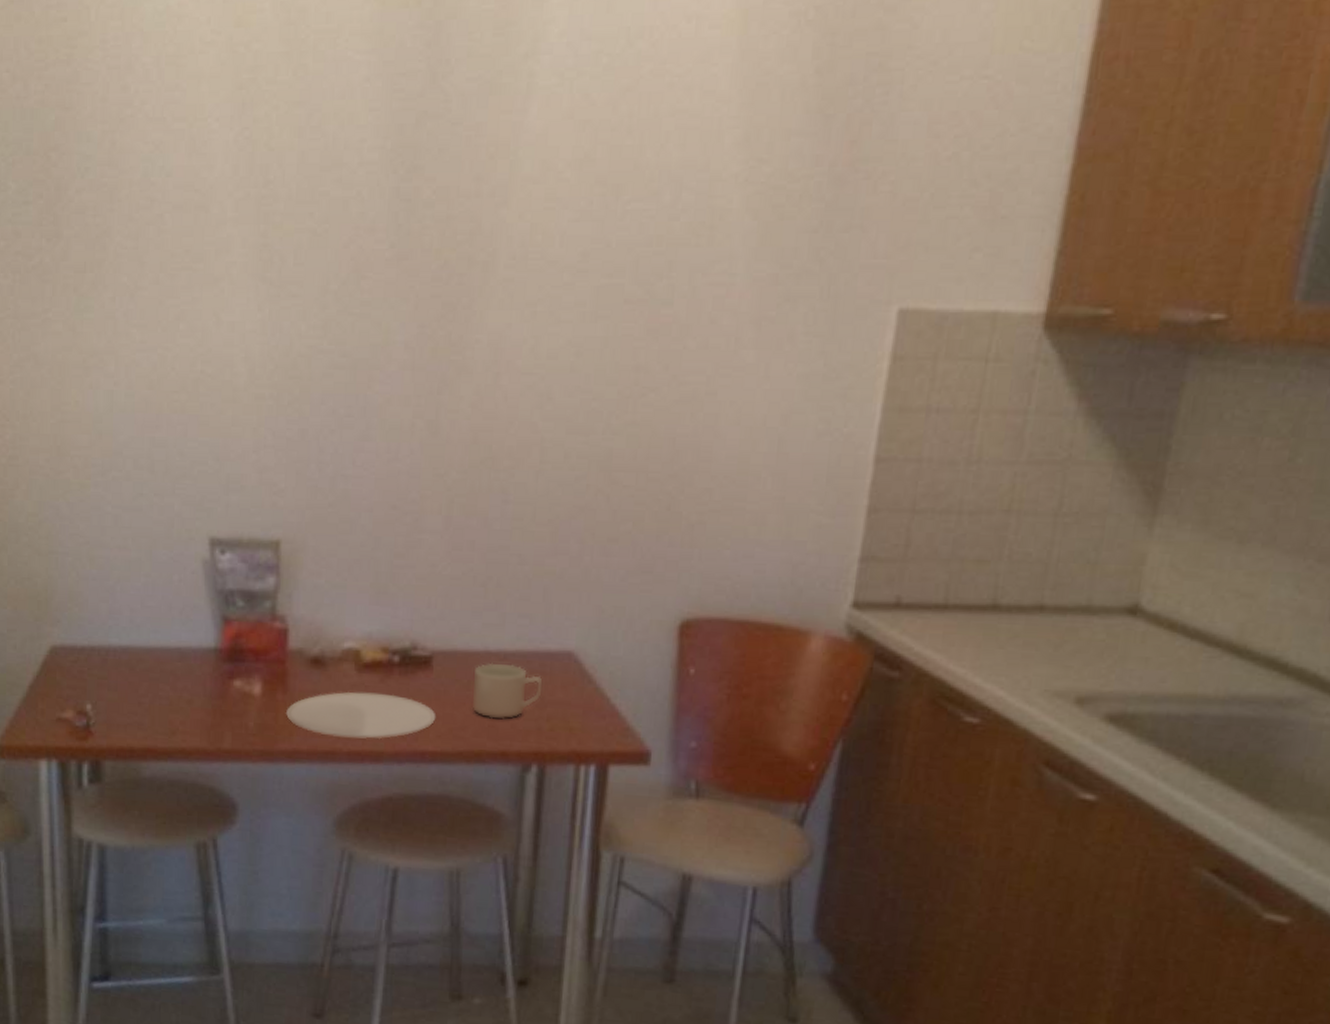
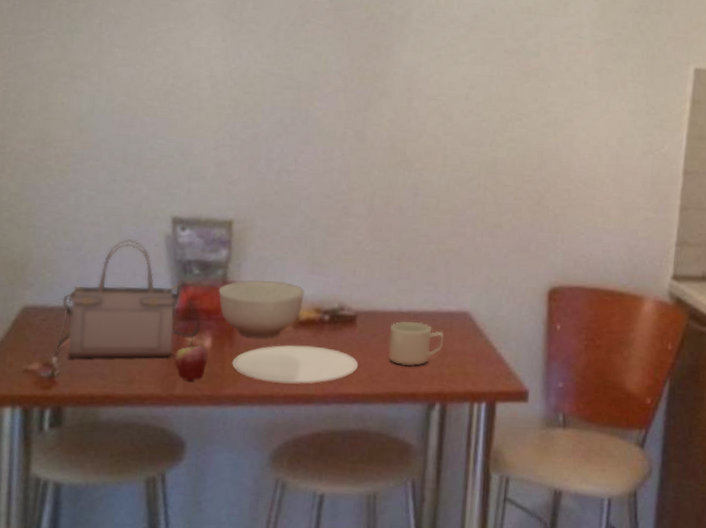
handbag: none [89,564,249,706] -> present [55,238,201,358]
fruit: none [219,675,258,734] -> present [173,331,208,382]
bowl: none [267,612,370,684] -> present [218,279,306,338]

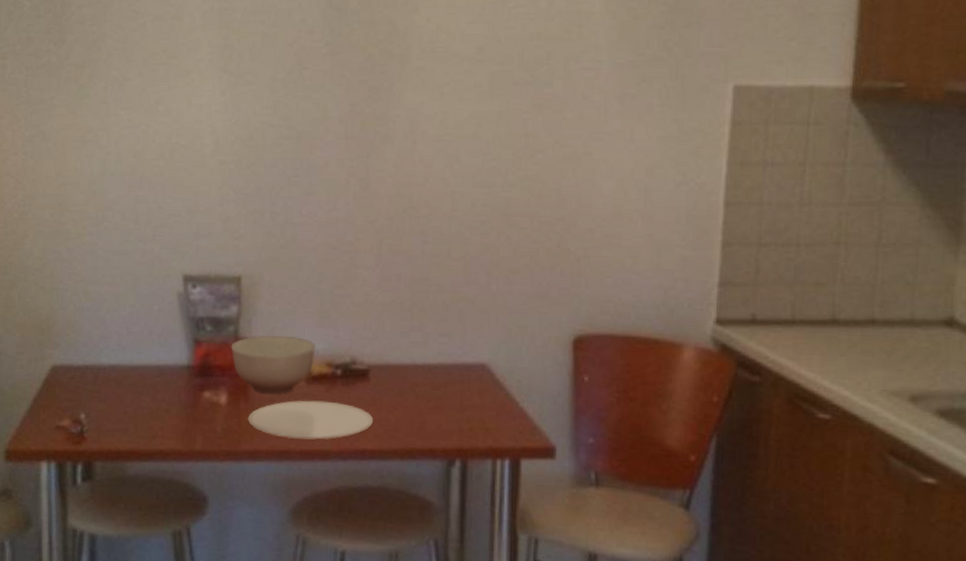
handbag: present [55,238,201,358] -> none [83,297,216,415]
fruit: present [173,331,208,382] -> none [192,387,225,437]
mug: present [387,320,445,367] -> none [403,374,462,422]

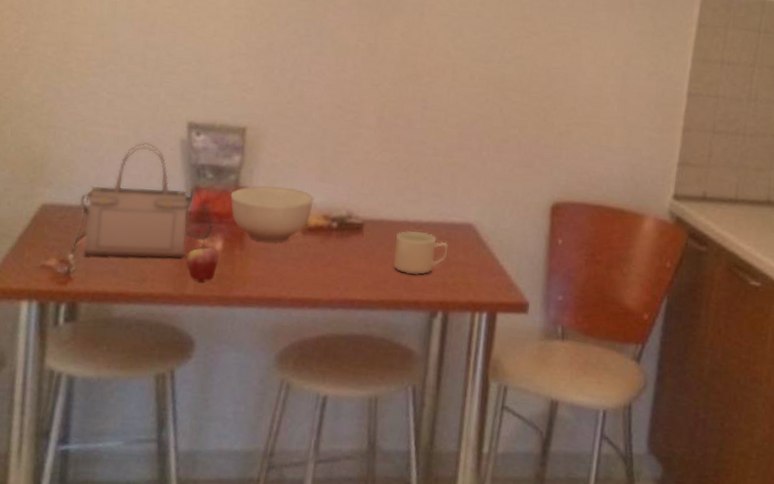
handbag: none [83,297,216,415] -> present [72,141,213,258]
fruit: none [192,387,225,437] -> present [185,233,219,282]
plate: present [248,400,374,440] -> none [242,250,365,289]
mug: none [403,374,462,422] -> present [392,230,449,276]

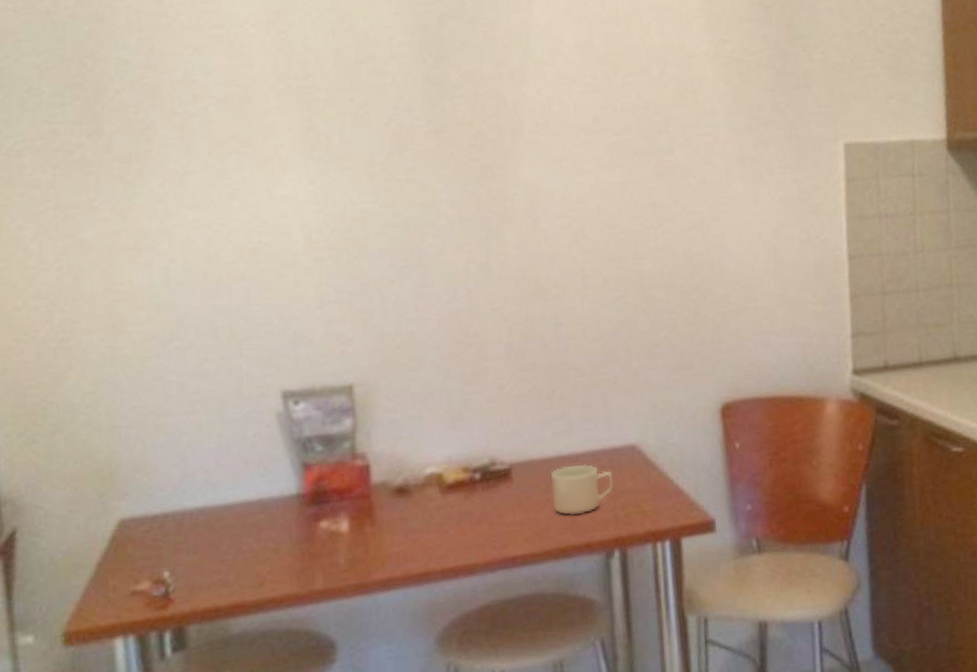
handbag: present [72,141,213,258] -> none [165,422,334,570]
fruit: present [185,233,219,282] -> none [307,515,348,573]
bowl: present [230,185,315,243] -> none [348,444,449,512]

